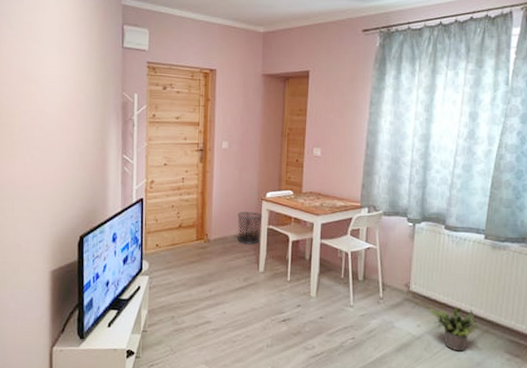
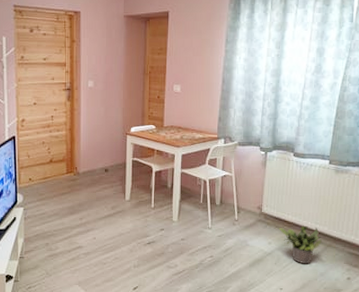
trash can: present [237,211,263,244] -> none [104,145,128,175]

